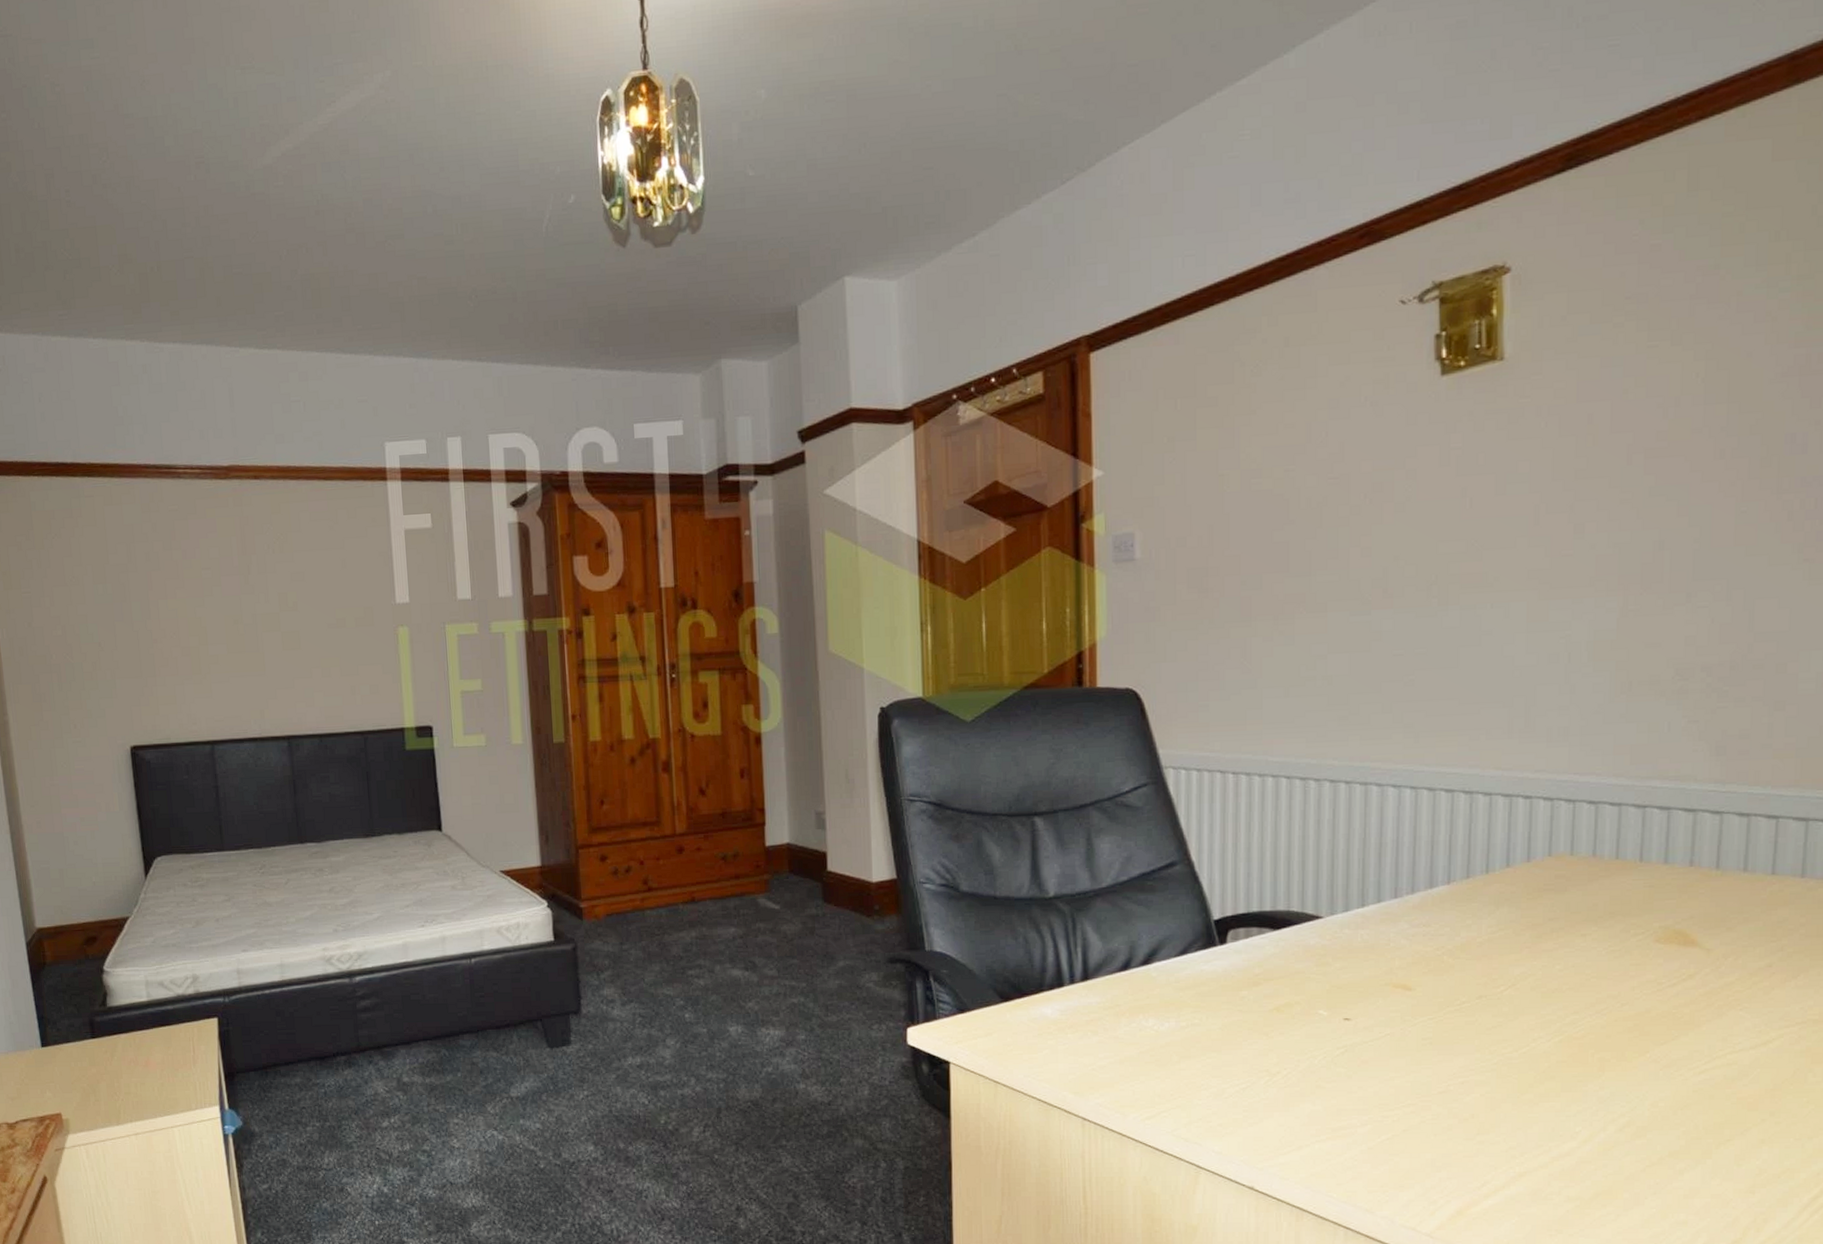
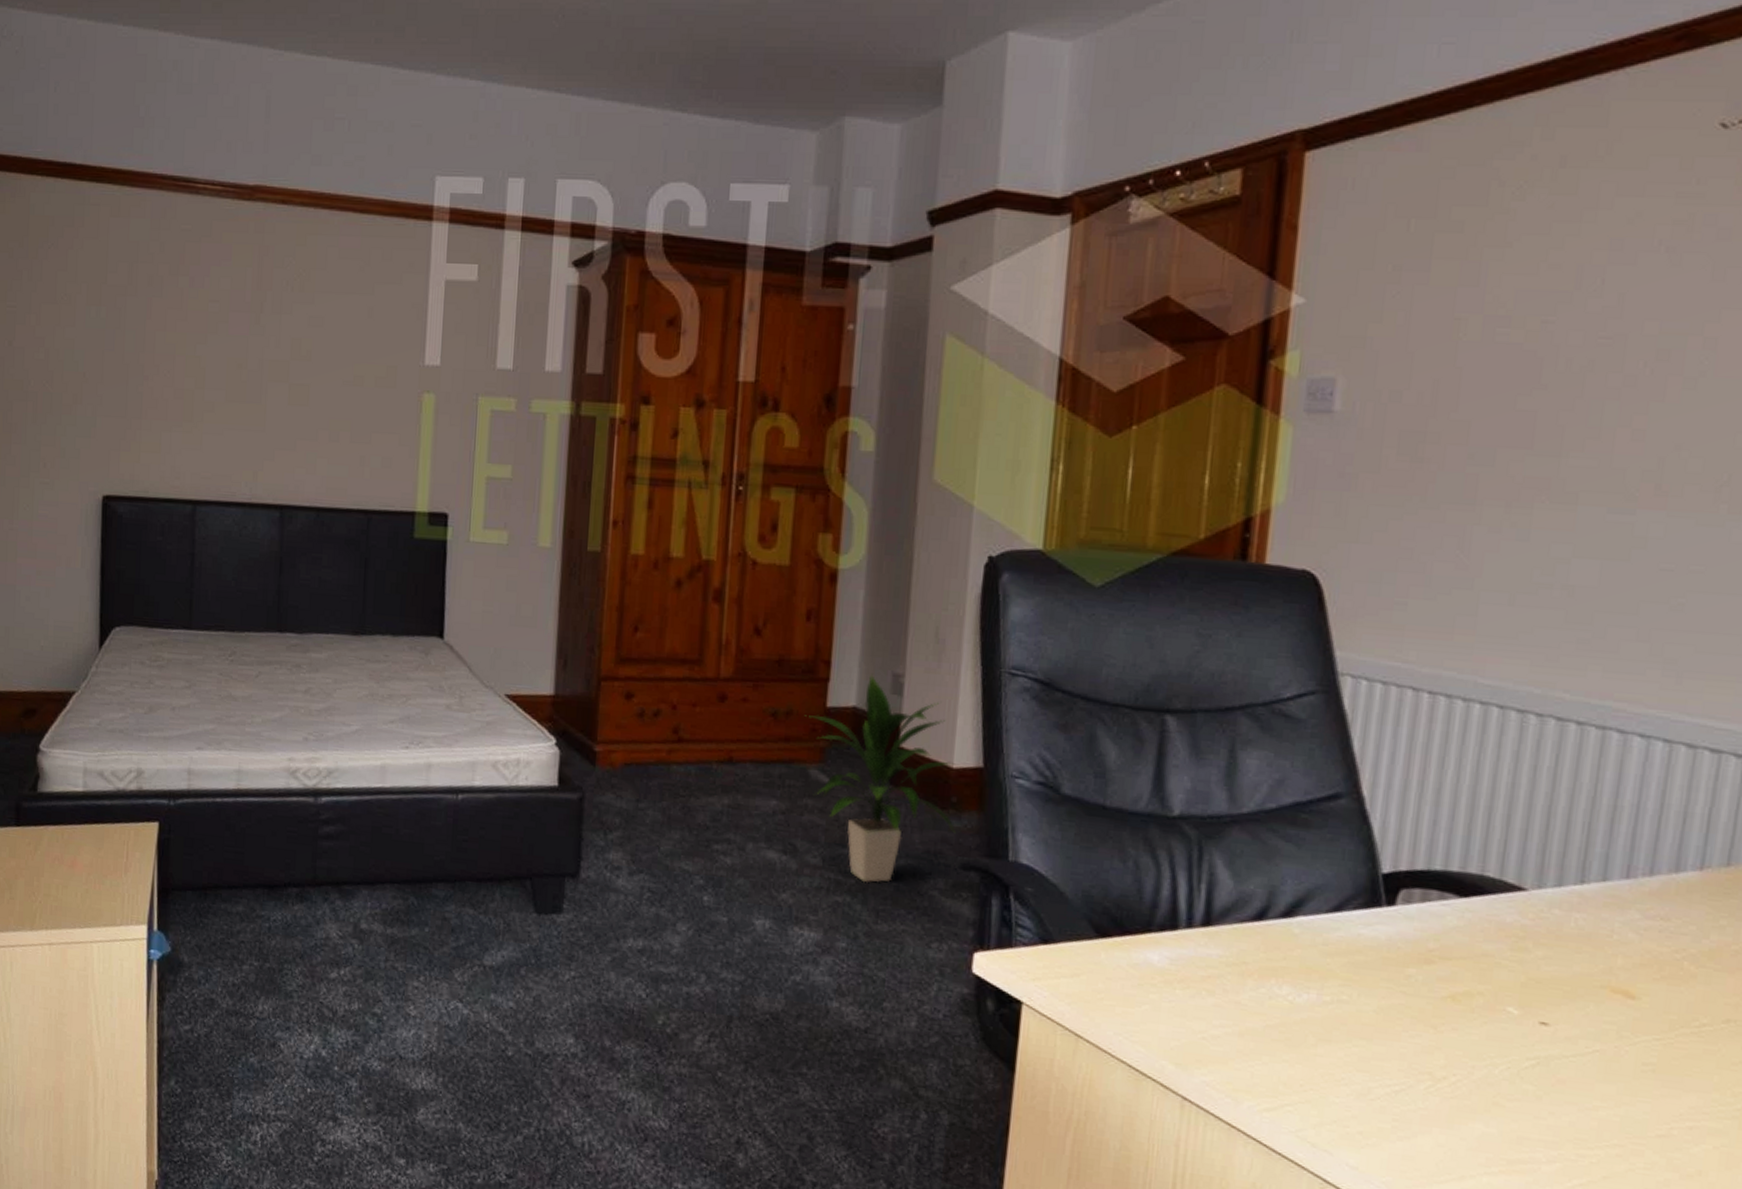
indoor plant: none [748,814,881,985] -> present [804,673,956,883]

